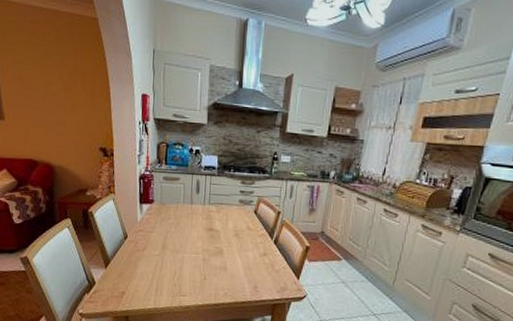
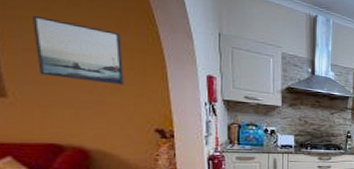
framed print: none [21,48,79,106] -> present [33,15,124,85]

